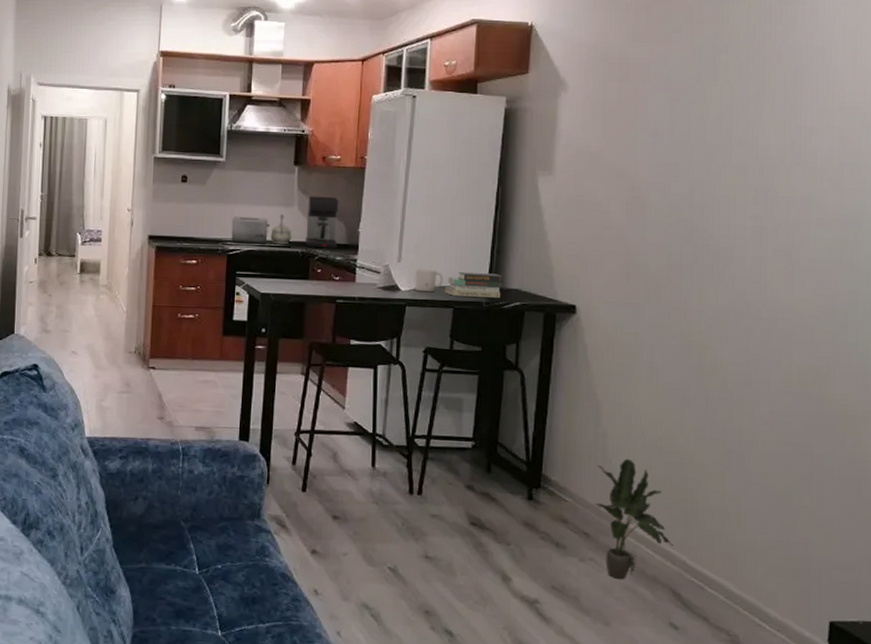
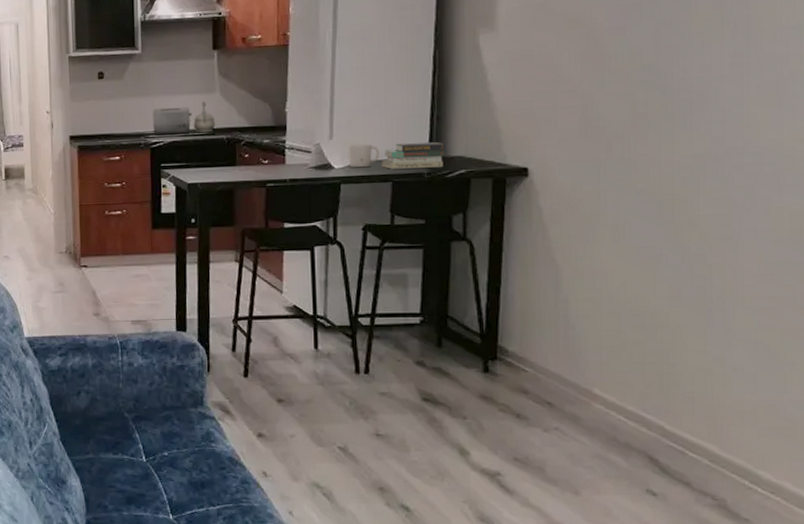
coffee maker: present [305,196,339,249] -> none [230,78,264,134]
potted plant: present [595,458,674,579] -> none [558,323,649,447]

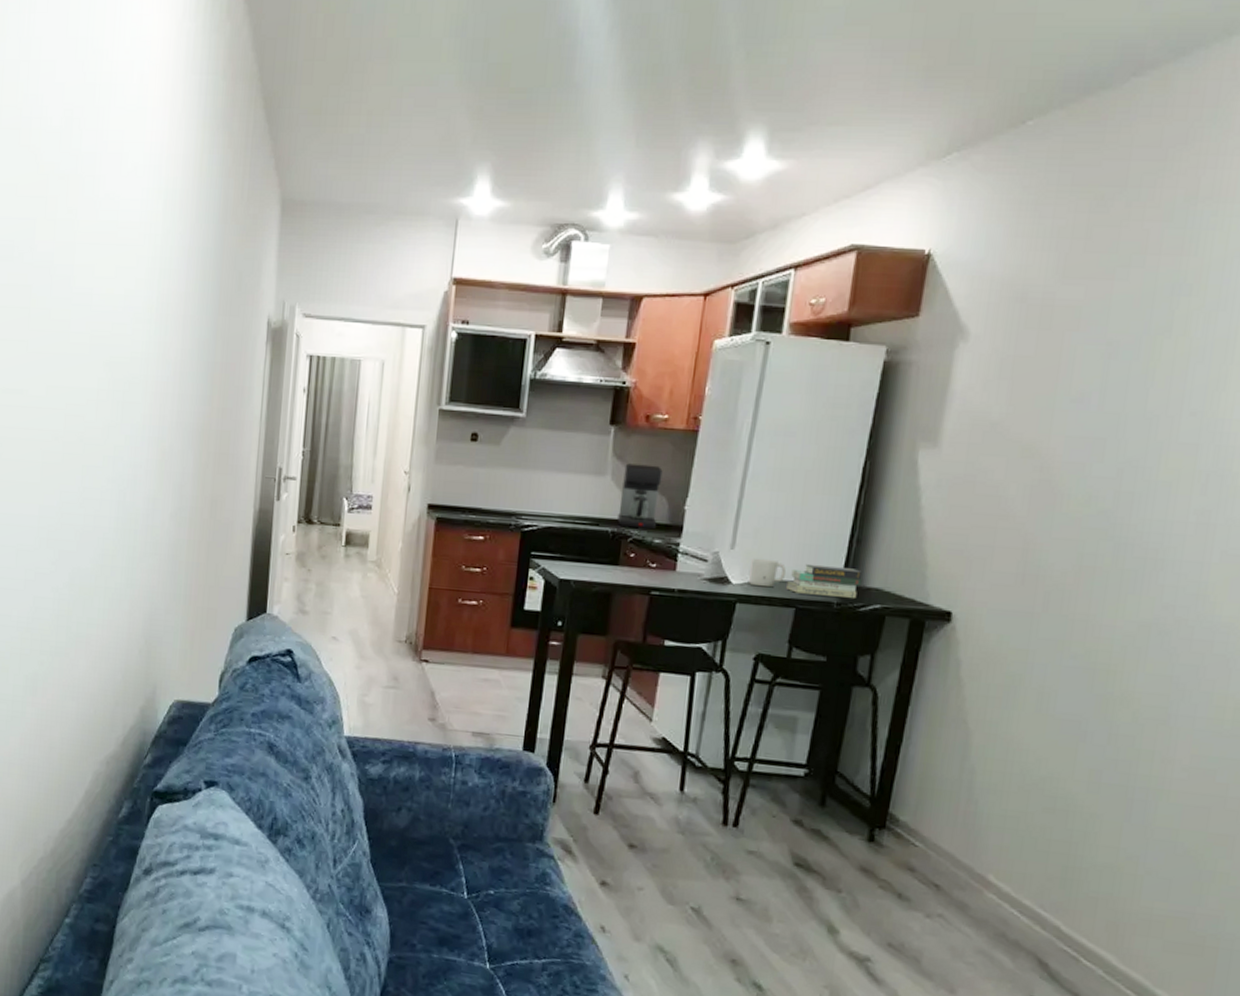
toaster: present [152,107,193,136] -> none [527,485,576,521]
kettle: present [193,102,216,133] -> none [575,485,602,522]
coffee maker: none [230,78,264,134] -> present [617,463,663,530]

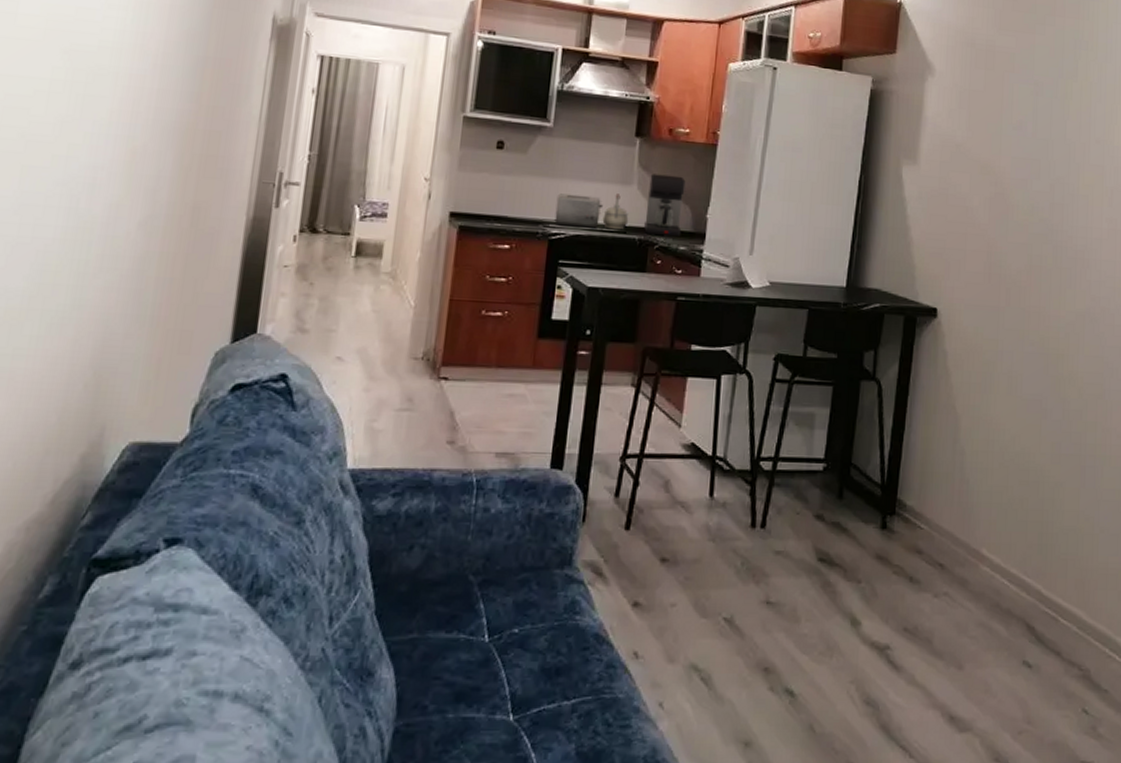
toaster: none [527,485,576,521] -> present [554,193,604,229]
kettle: none [575,485,602,522] -> present [602,194,629,230]
mug: present [748,557,786,588] -> none [766,263,799,291]
books: present [785,563,863,598] -> none [799,267,864,298]

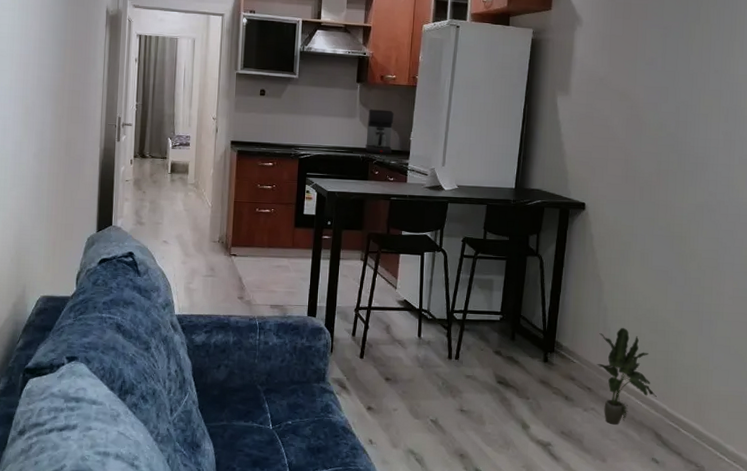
toaster: present [554,193,604,229] -> none [302,125,336,151]
kettle: present [602,194,629,230] -> none [336,124,354,151]
potted plant: none [951,478,1029,614] -> present [597,327,657,424]

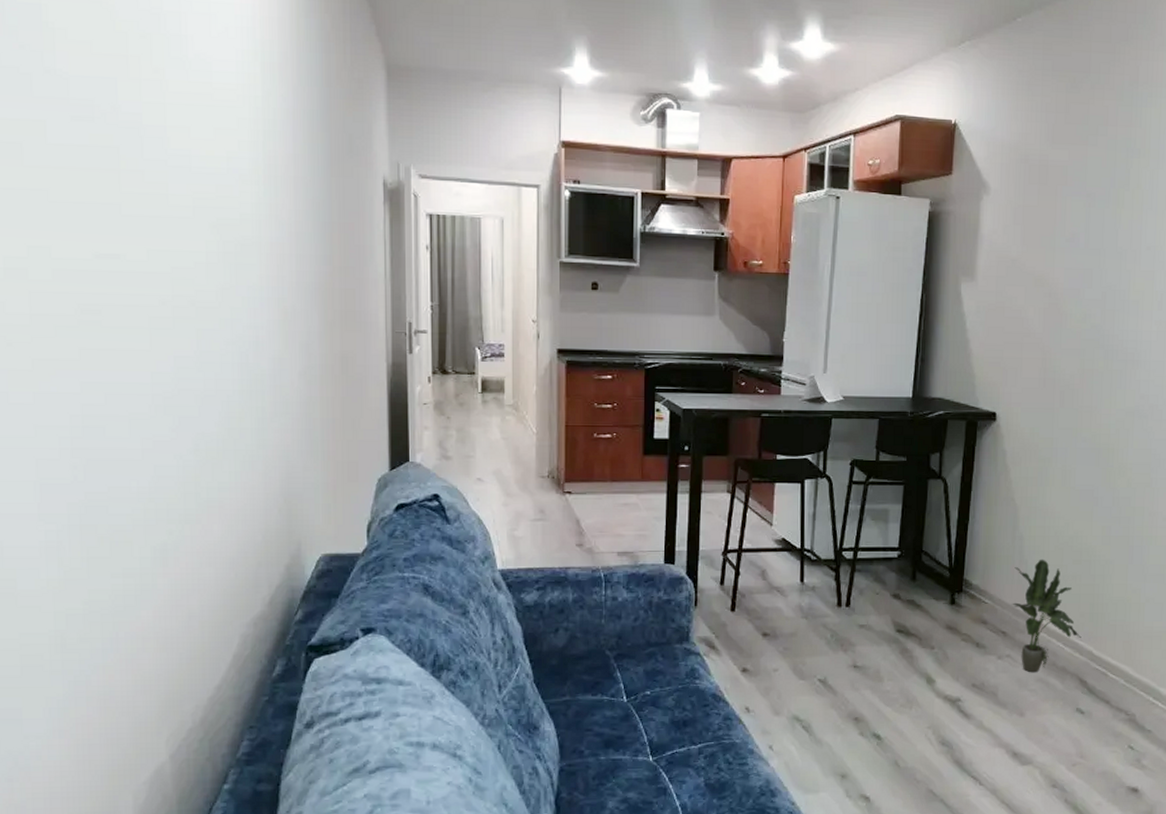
coffee maker: present [365,109,394,155] -> none [728,304,762,361]

